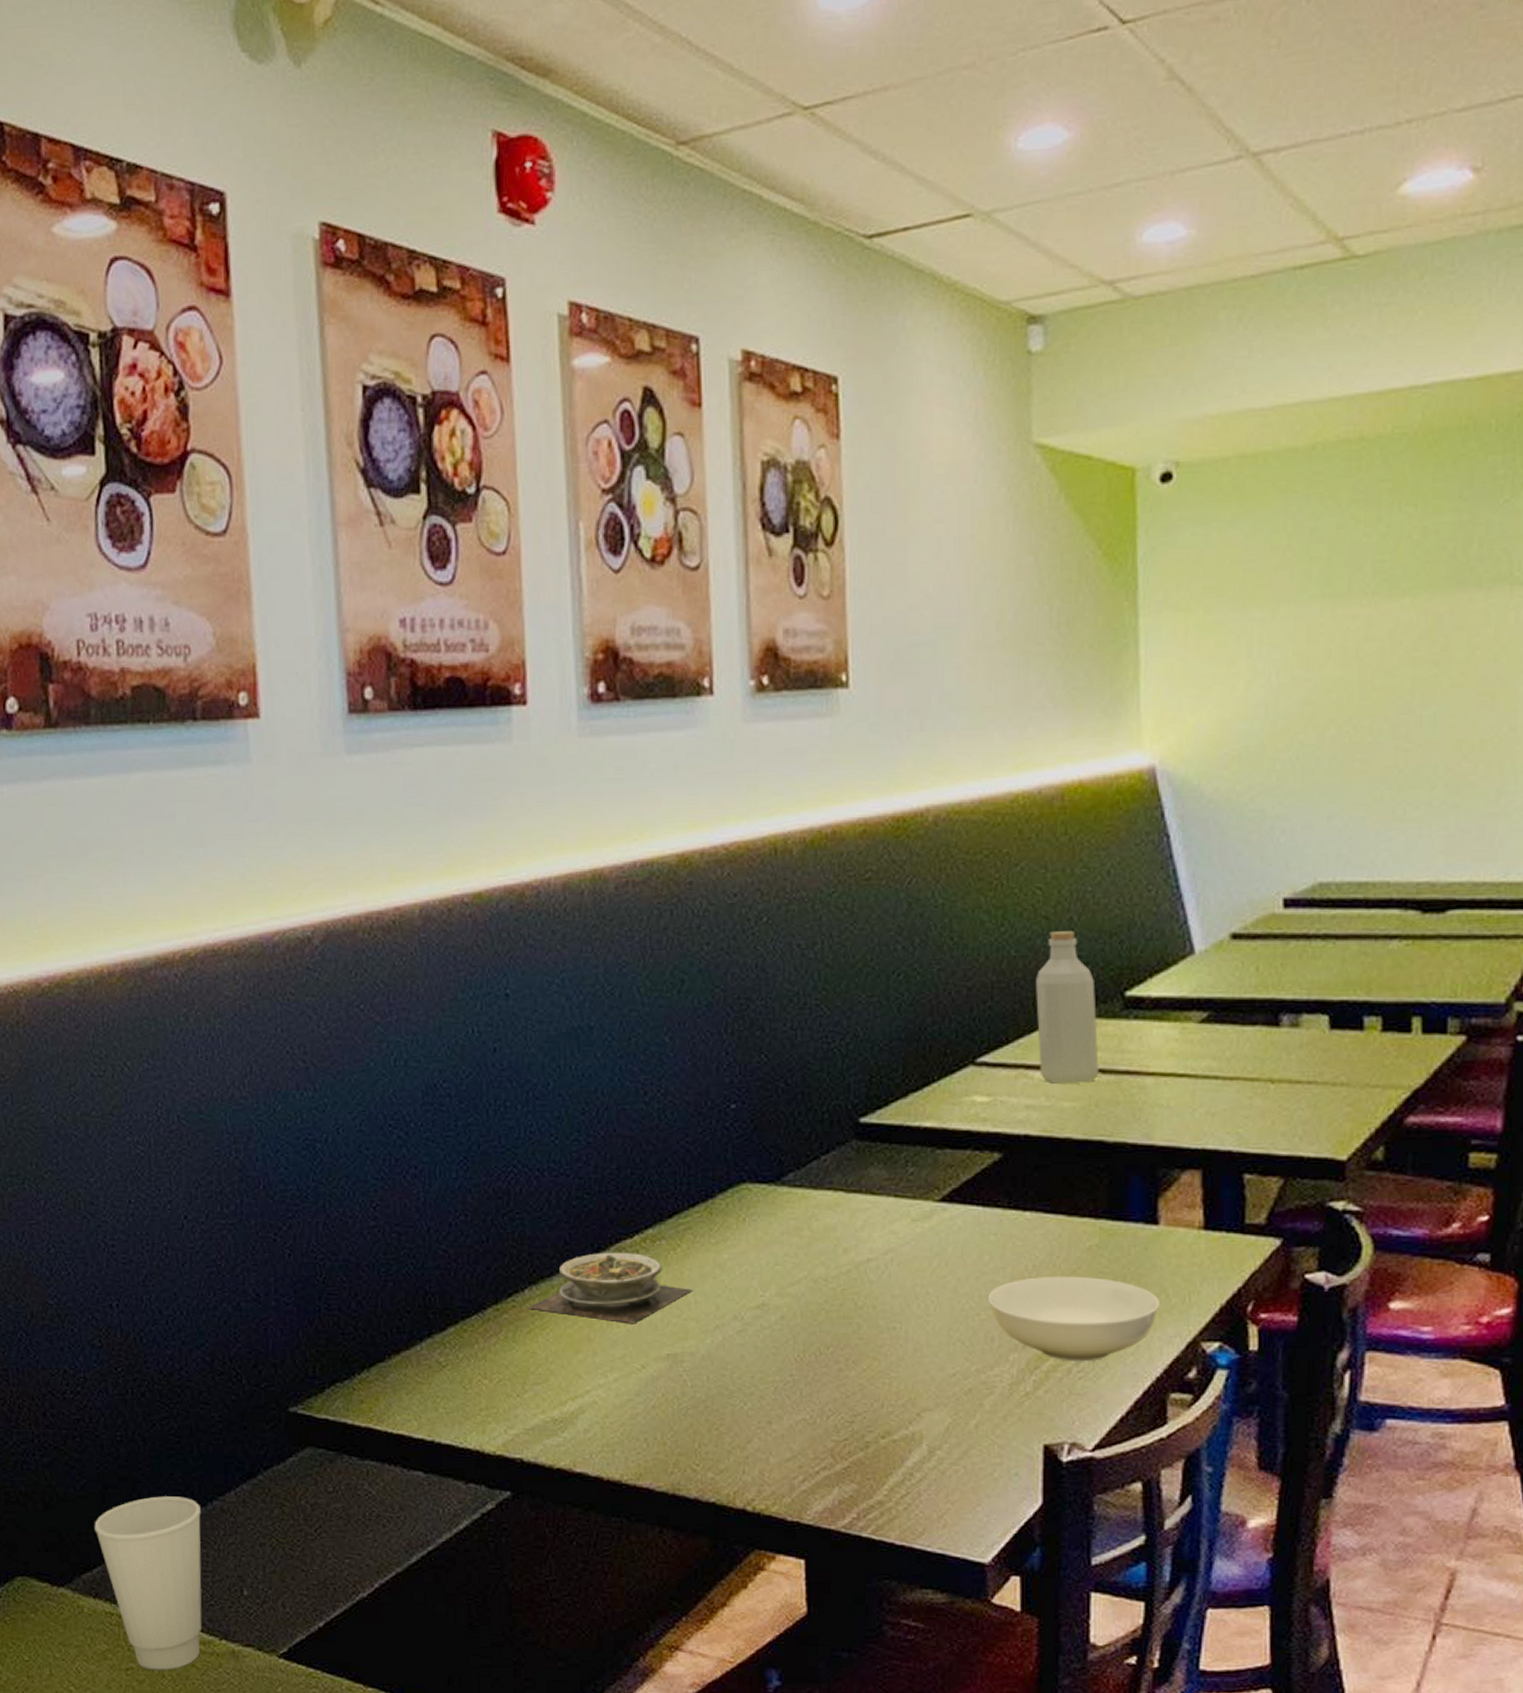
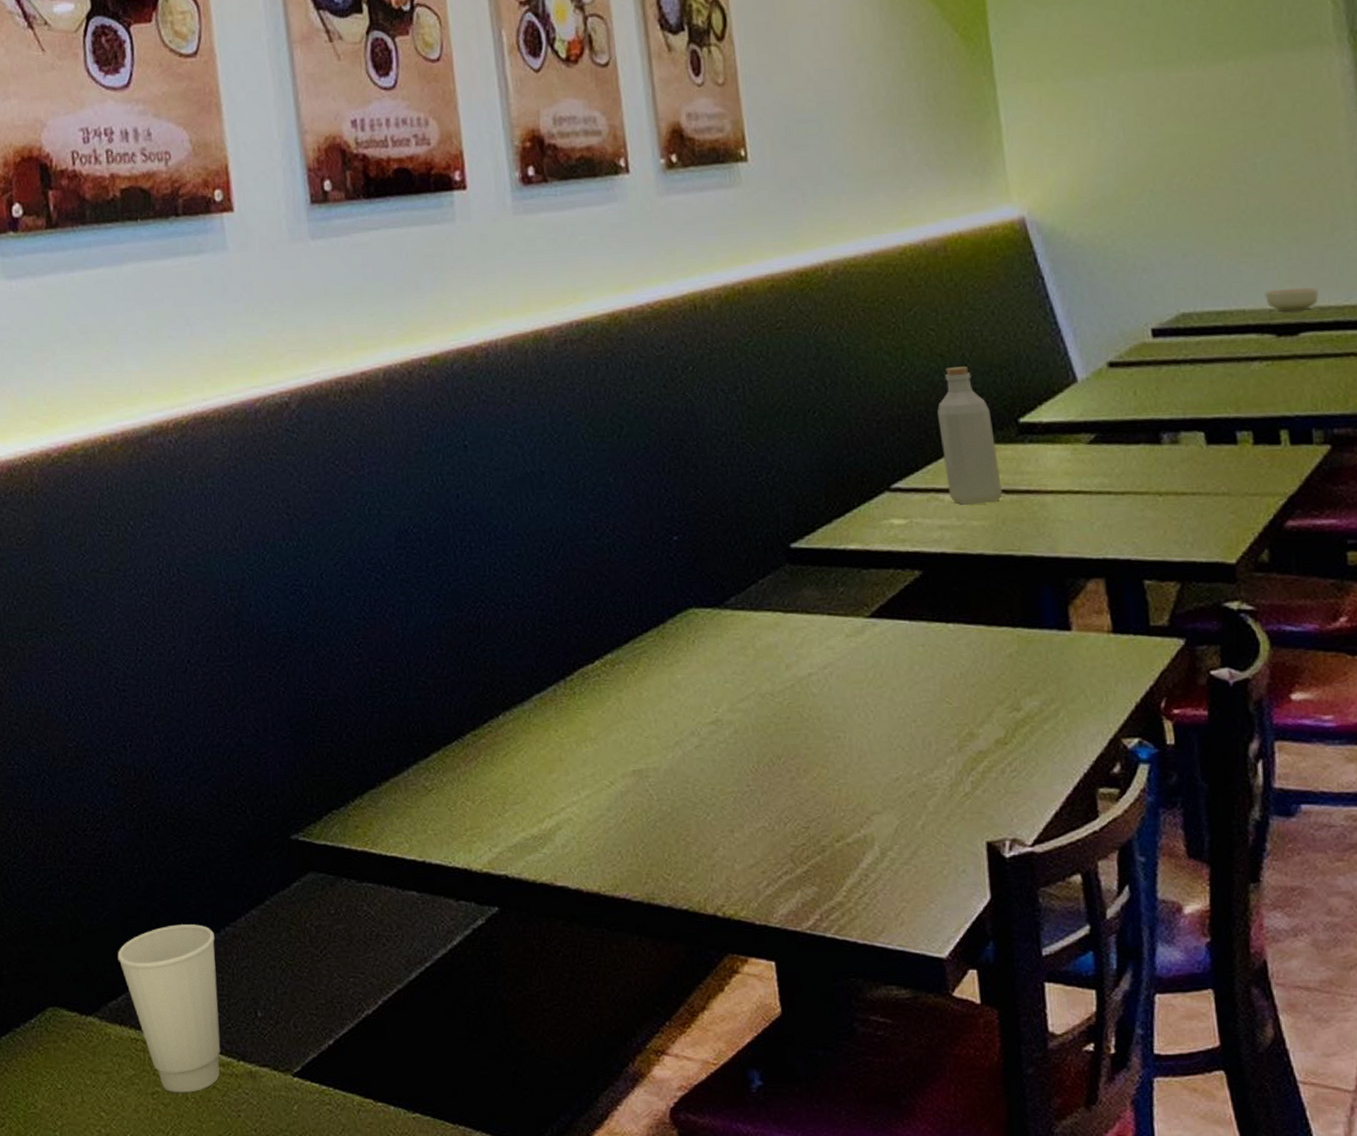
soup bowl: present [529,1252,693,1324] -> none [504,676,652,744]
bowl: present [987,1276,1161,1362] -> none [921,681,1081,762]
bowl: none [1414,859,1474,889] -> present [1265,287,1319,314]

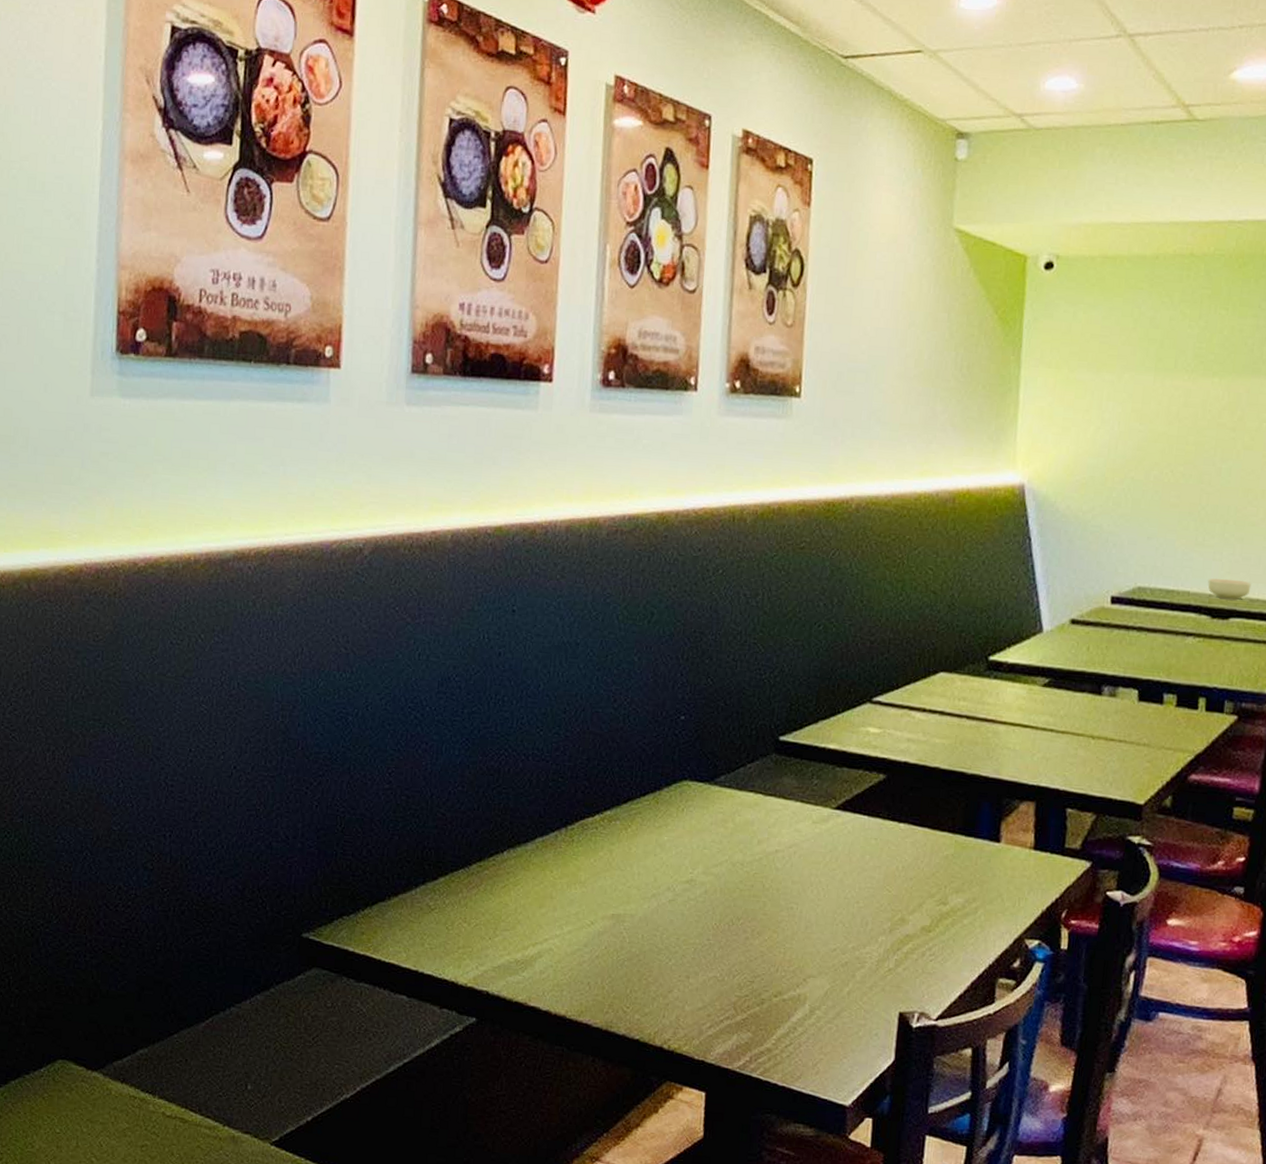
cup: present [117,924,221,1094] -> none [128,1000,220,1150]
bottle: present [937,366,1002,505] -> none [920,604,967,726]

